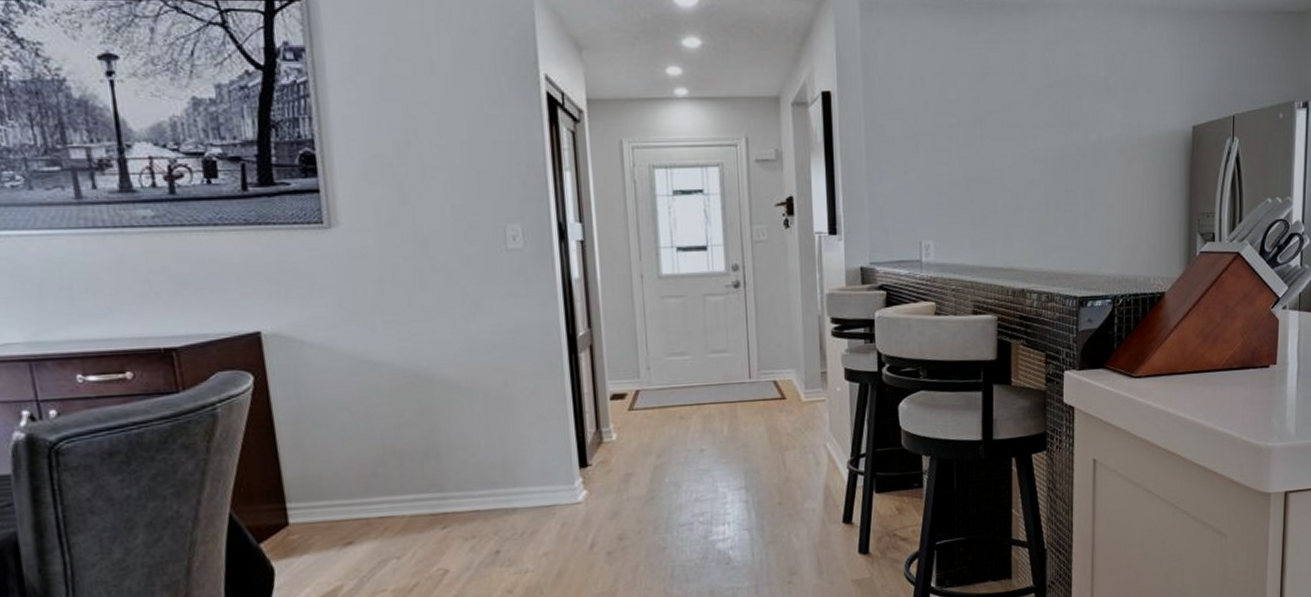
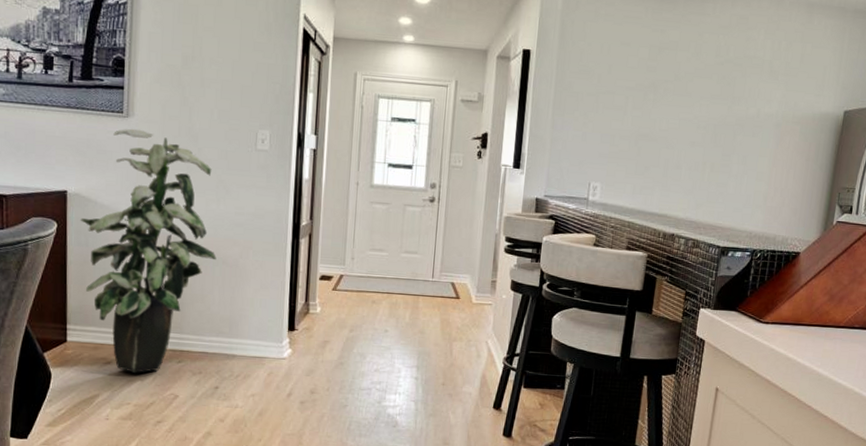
indoor plant: none [285,241,474,551] -> present [81,128,216,373]

